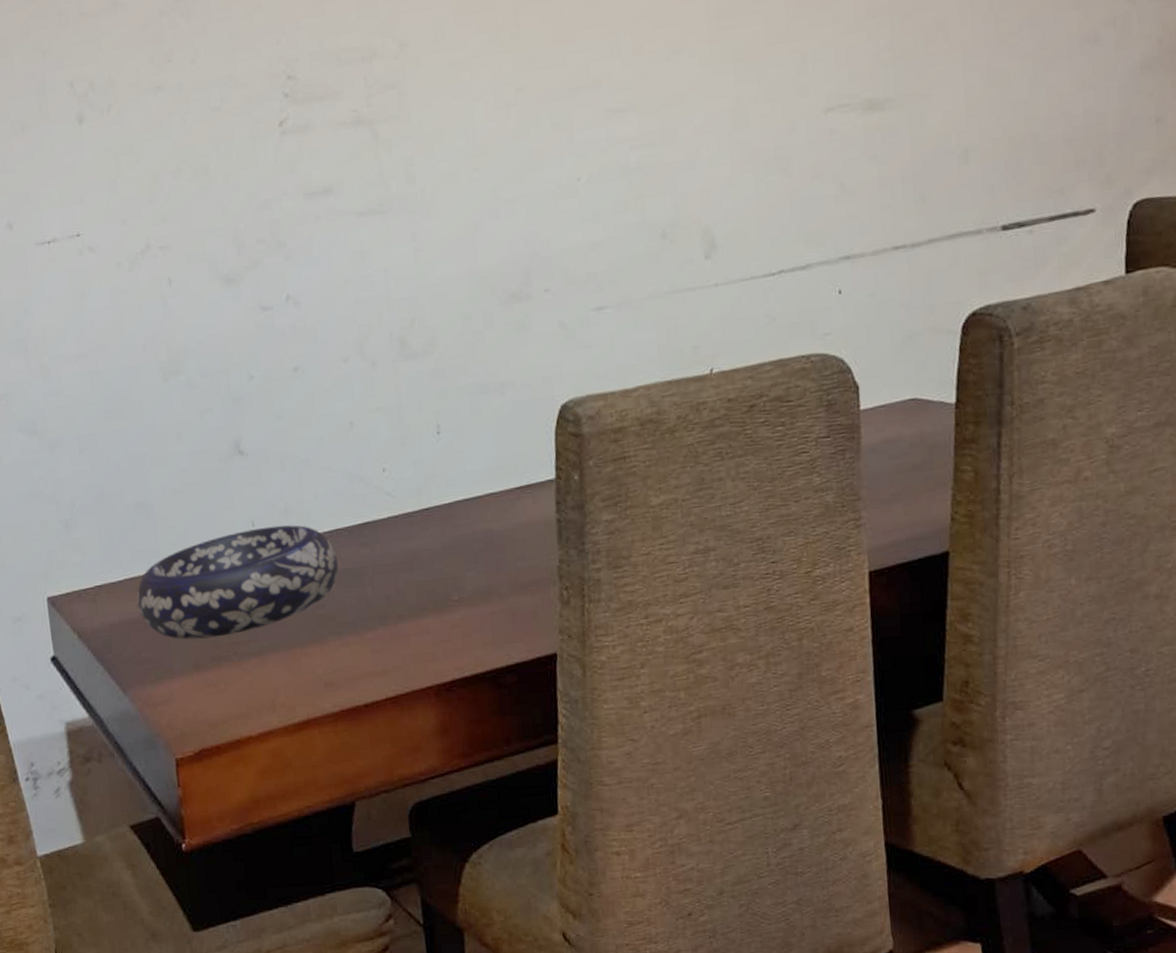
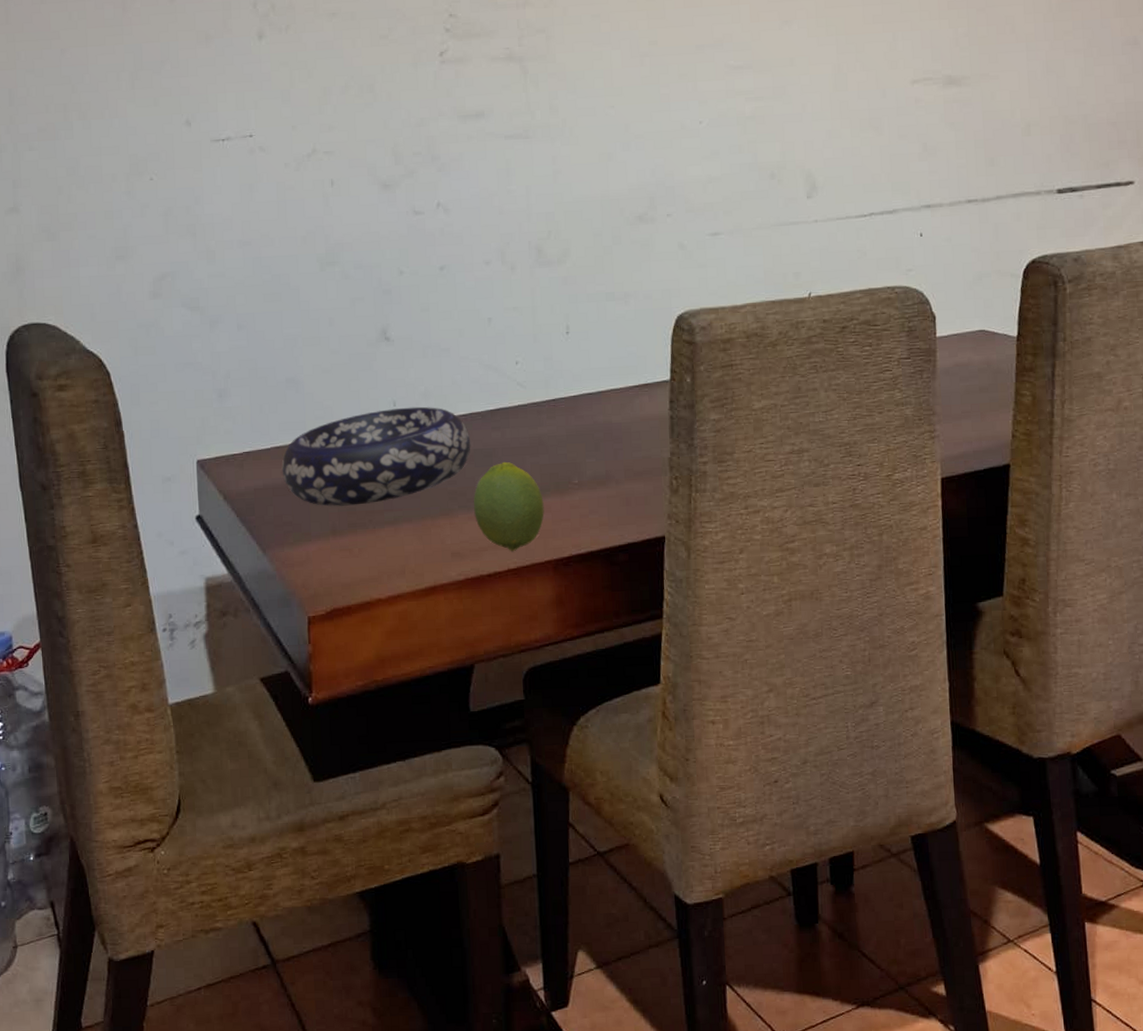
fruit: none [344,580,423,679] -> present [473,461,544,552]

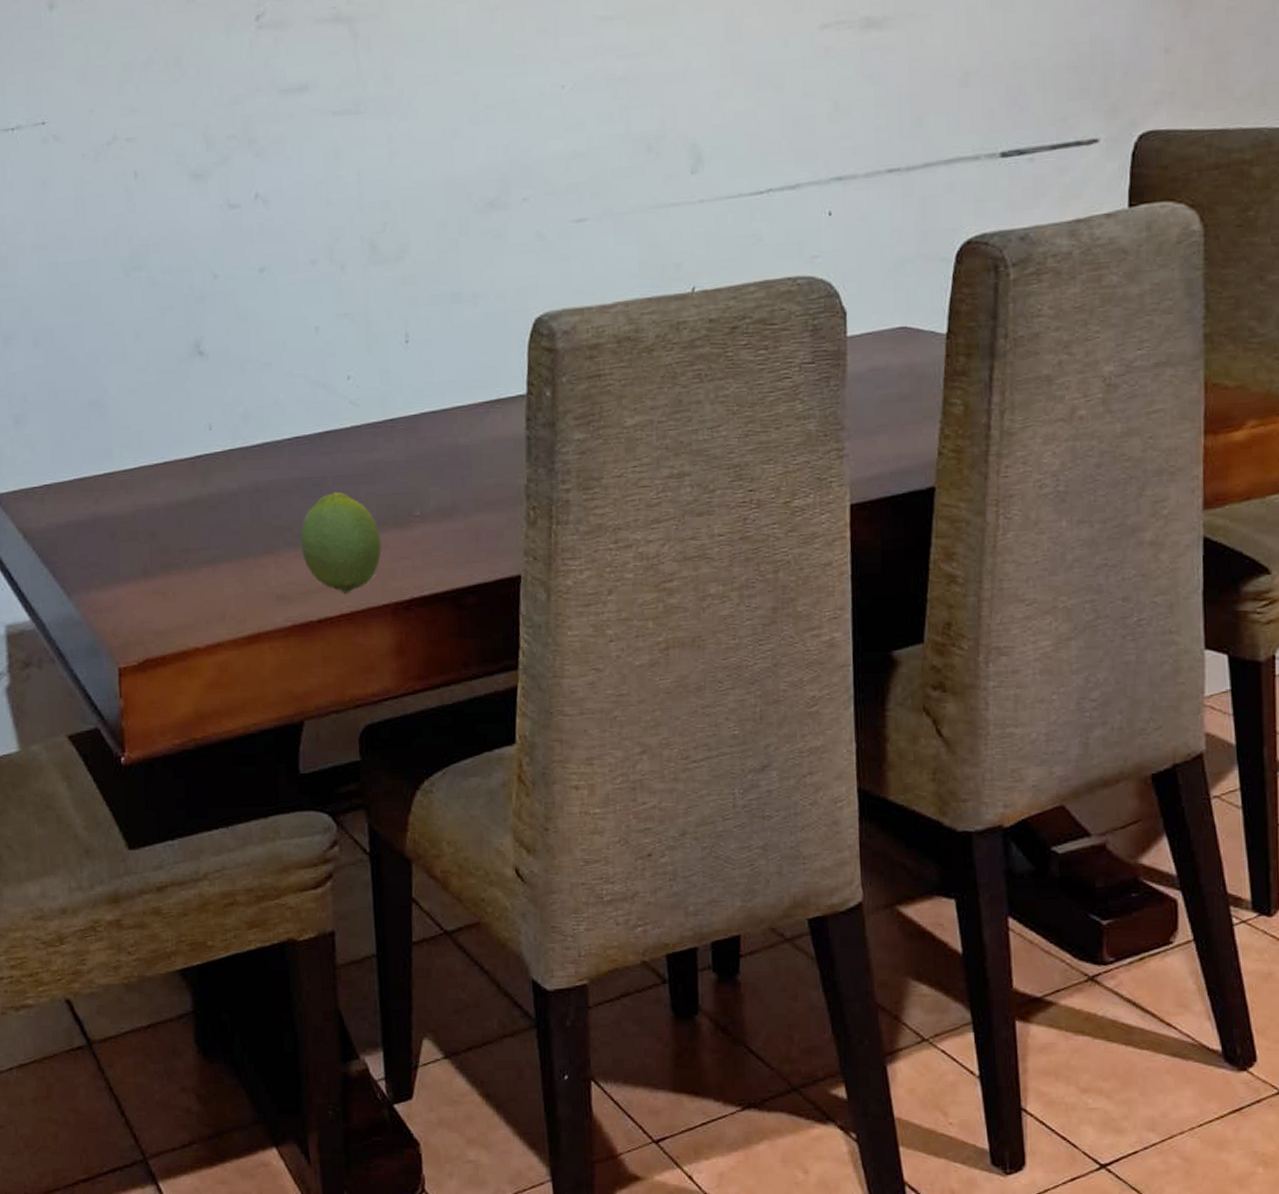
decorative bowl: present [281,406,471,506] -> none [86,430,298,545]

